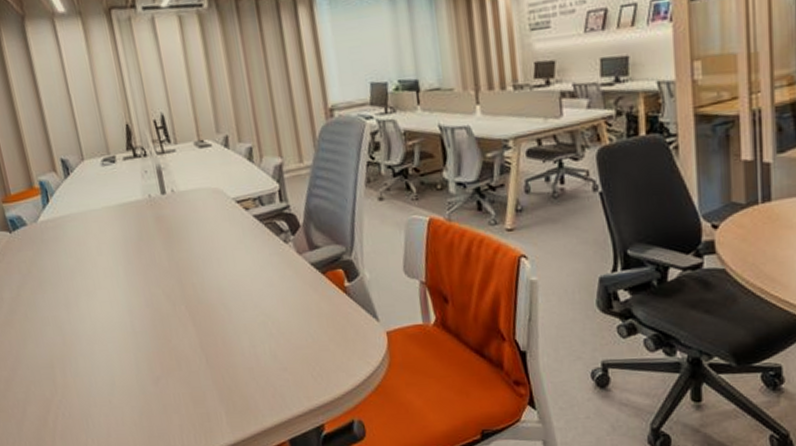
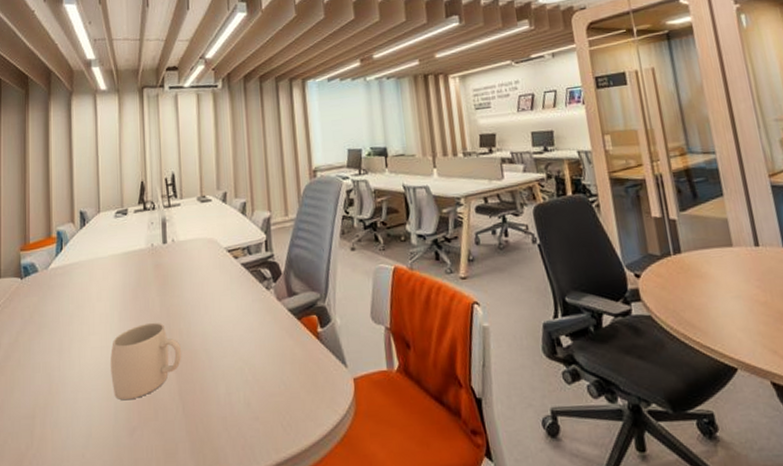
mug: none [121,276,199,352] -> present [109,322,182,401]

